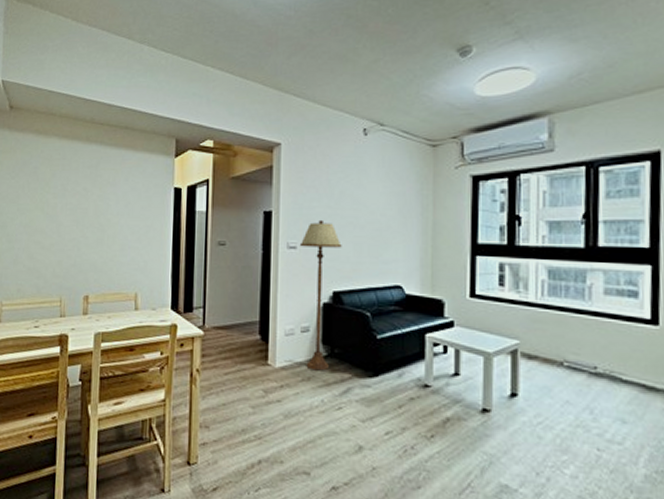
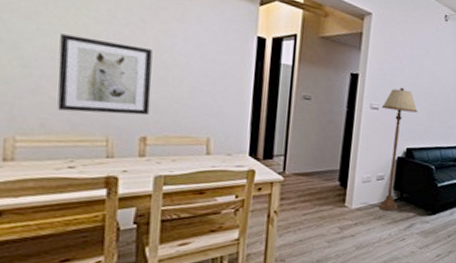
wall art: none [29,211,93,277] -> present [57,33,153,116]

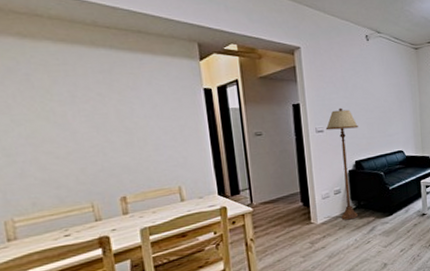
wall art: present [57,33,153,116] -> none [32,118,124,188]

